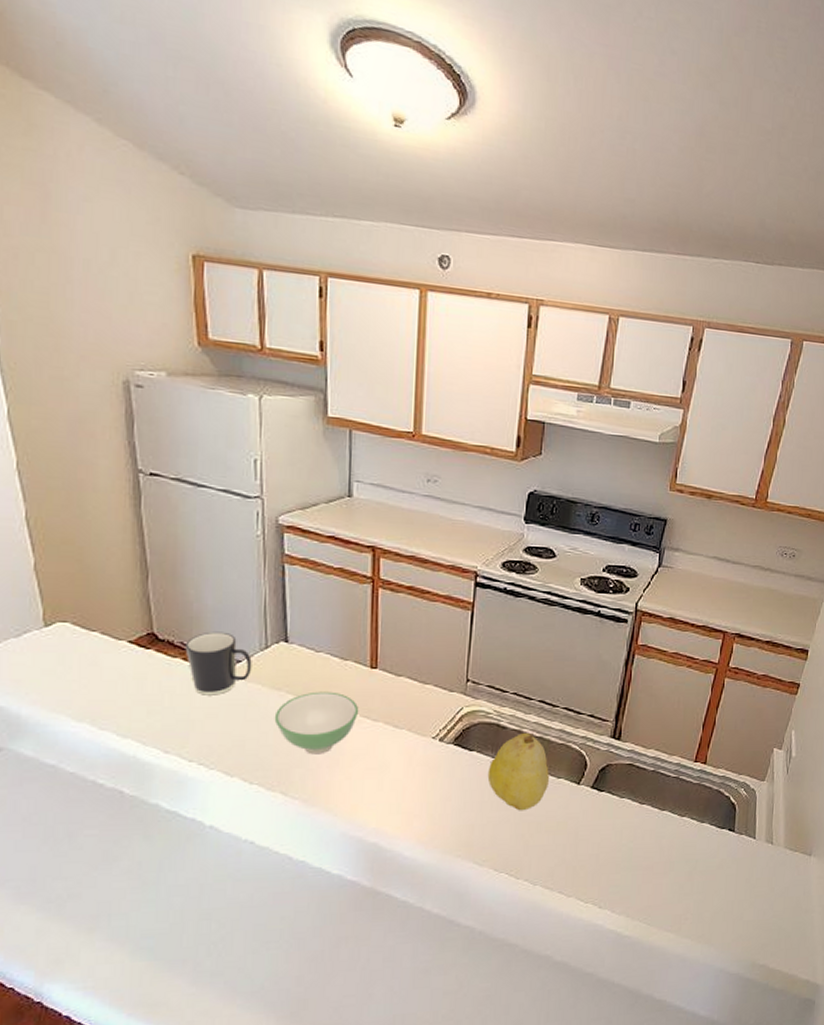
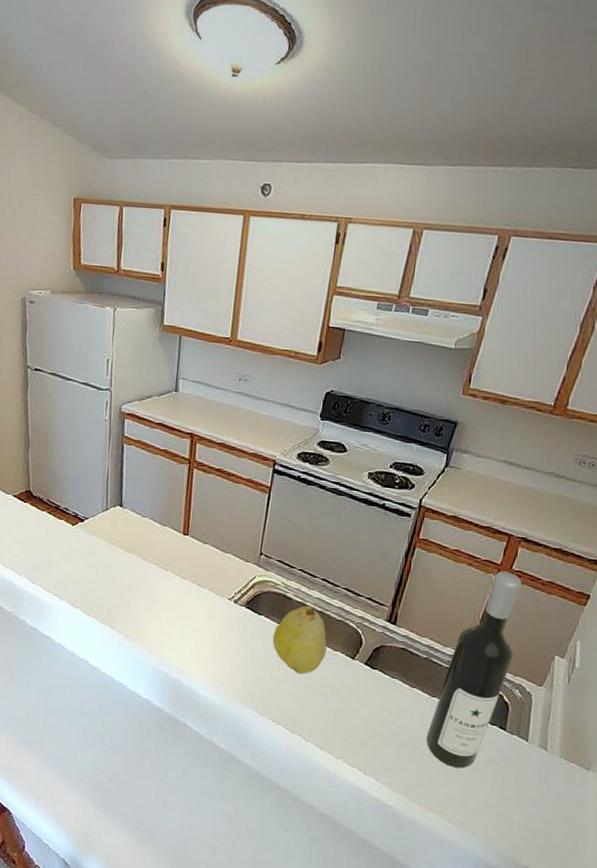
mug: present [185,631,252,695] -> none [50,493,96,543]
bowl: present [274,691,359,755] -> none [108,549,172,600]
bottle: none [659,670,739,880] -> present [426,571,522,769]

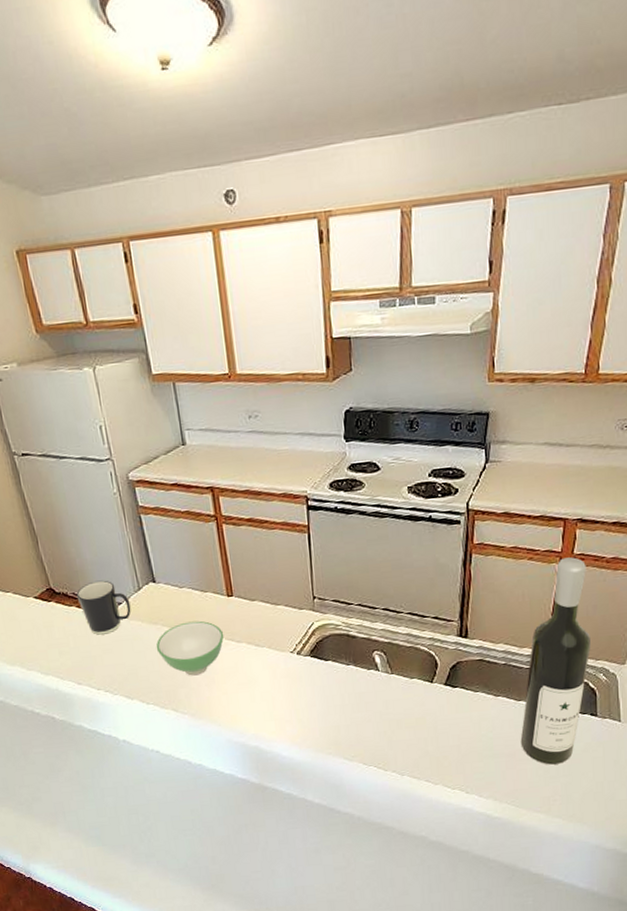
mug: none [50,493,96,543] -> present [76,580,131,635]
bowl: none [108,549,172,600] -> present [156,620,225,676]
fruit: present [272,606,327,674] -> none [344,638,403,711]

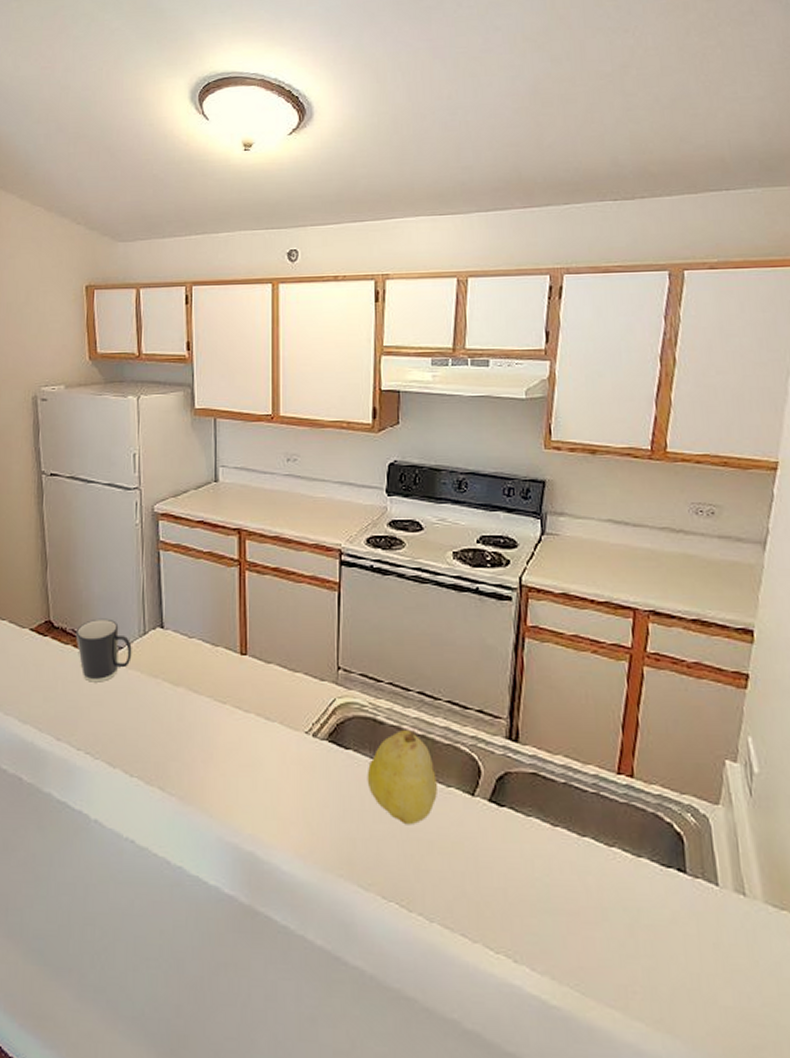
bowl: present [156,620,225,676] -> none [152,679,231,747]
fruit: none [344,638,403,711] -> present [367,729,437,825]
bottle: present [520,557,591,765] -> none [585,656,673,937]

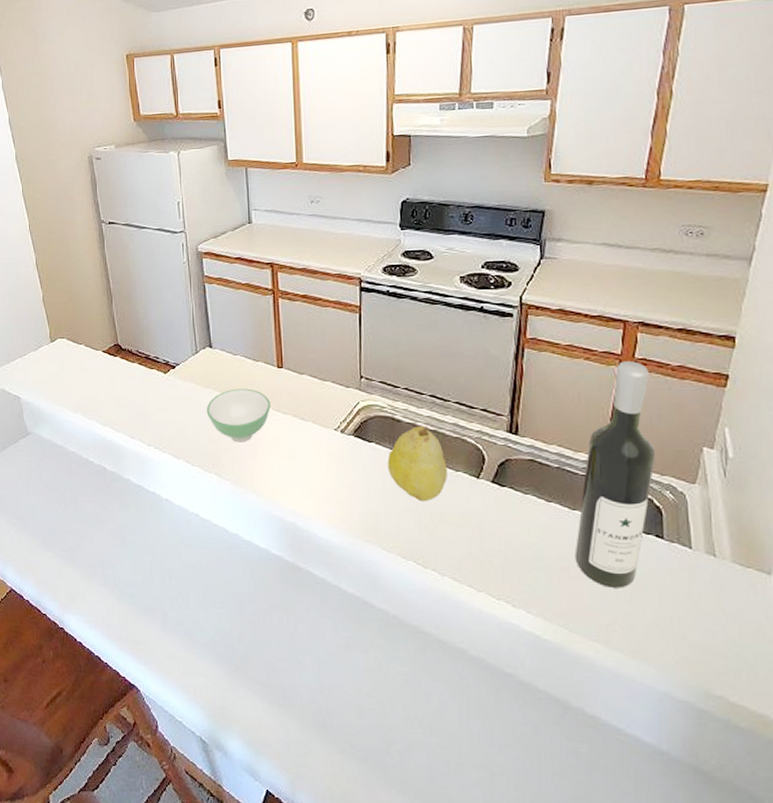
mug: present [75,618,132,682] -> none [140,341,187,392]
bowl: none [152,679,231,747] -> present [206,388,271,442]
bottle: none [585,656,673,937] -> present [574,361,655,588]

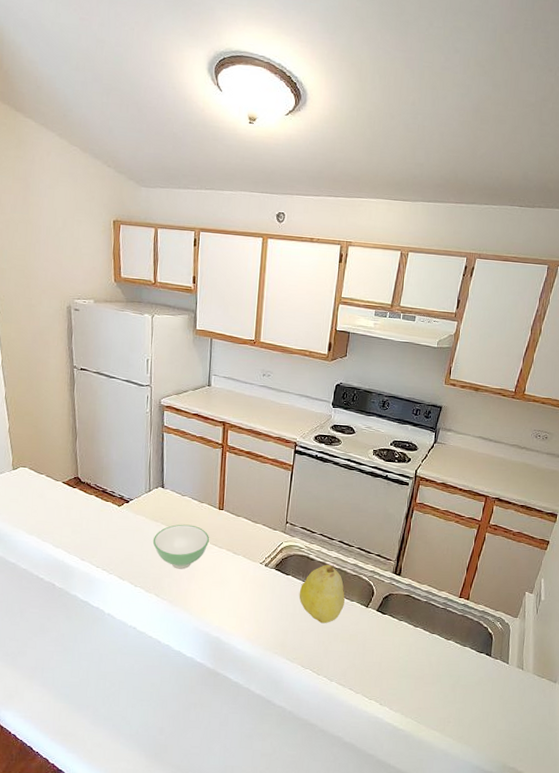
bottle: present [574,361,655,588] -> none [429,526,498,692]

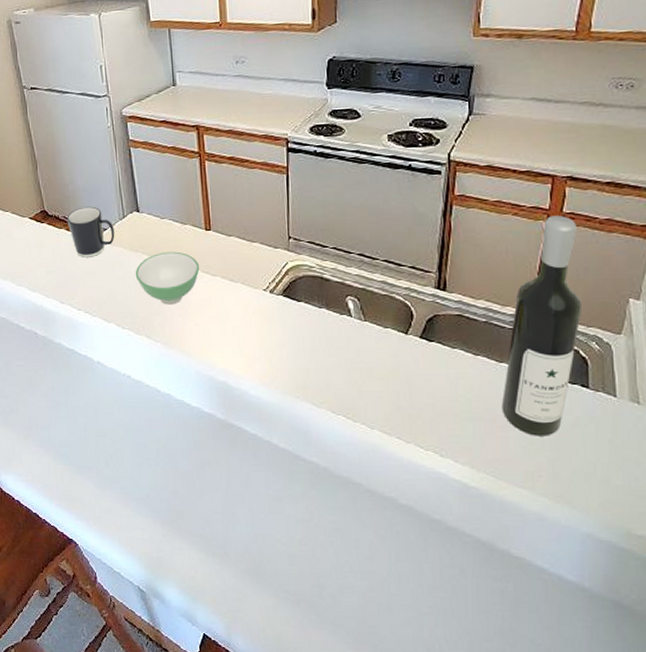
mug: none [97,478,140,523] -> present [66,206,115,258]
fruit: present [299,564,345,624] -> none [316,284,376,358]
bottle: none [429,526,498,692] -> present [501,216,582,436]

